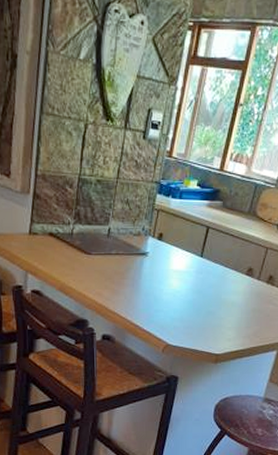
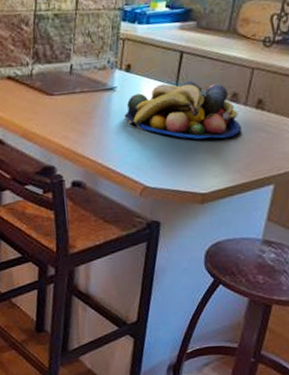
fruit bowl: none [154,254,254,307] -> present [124,81,242,139]

